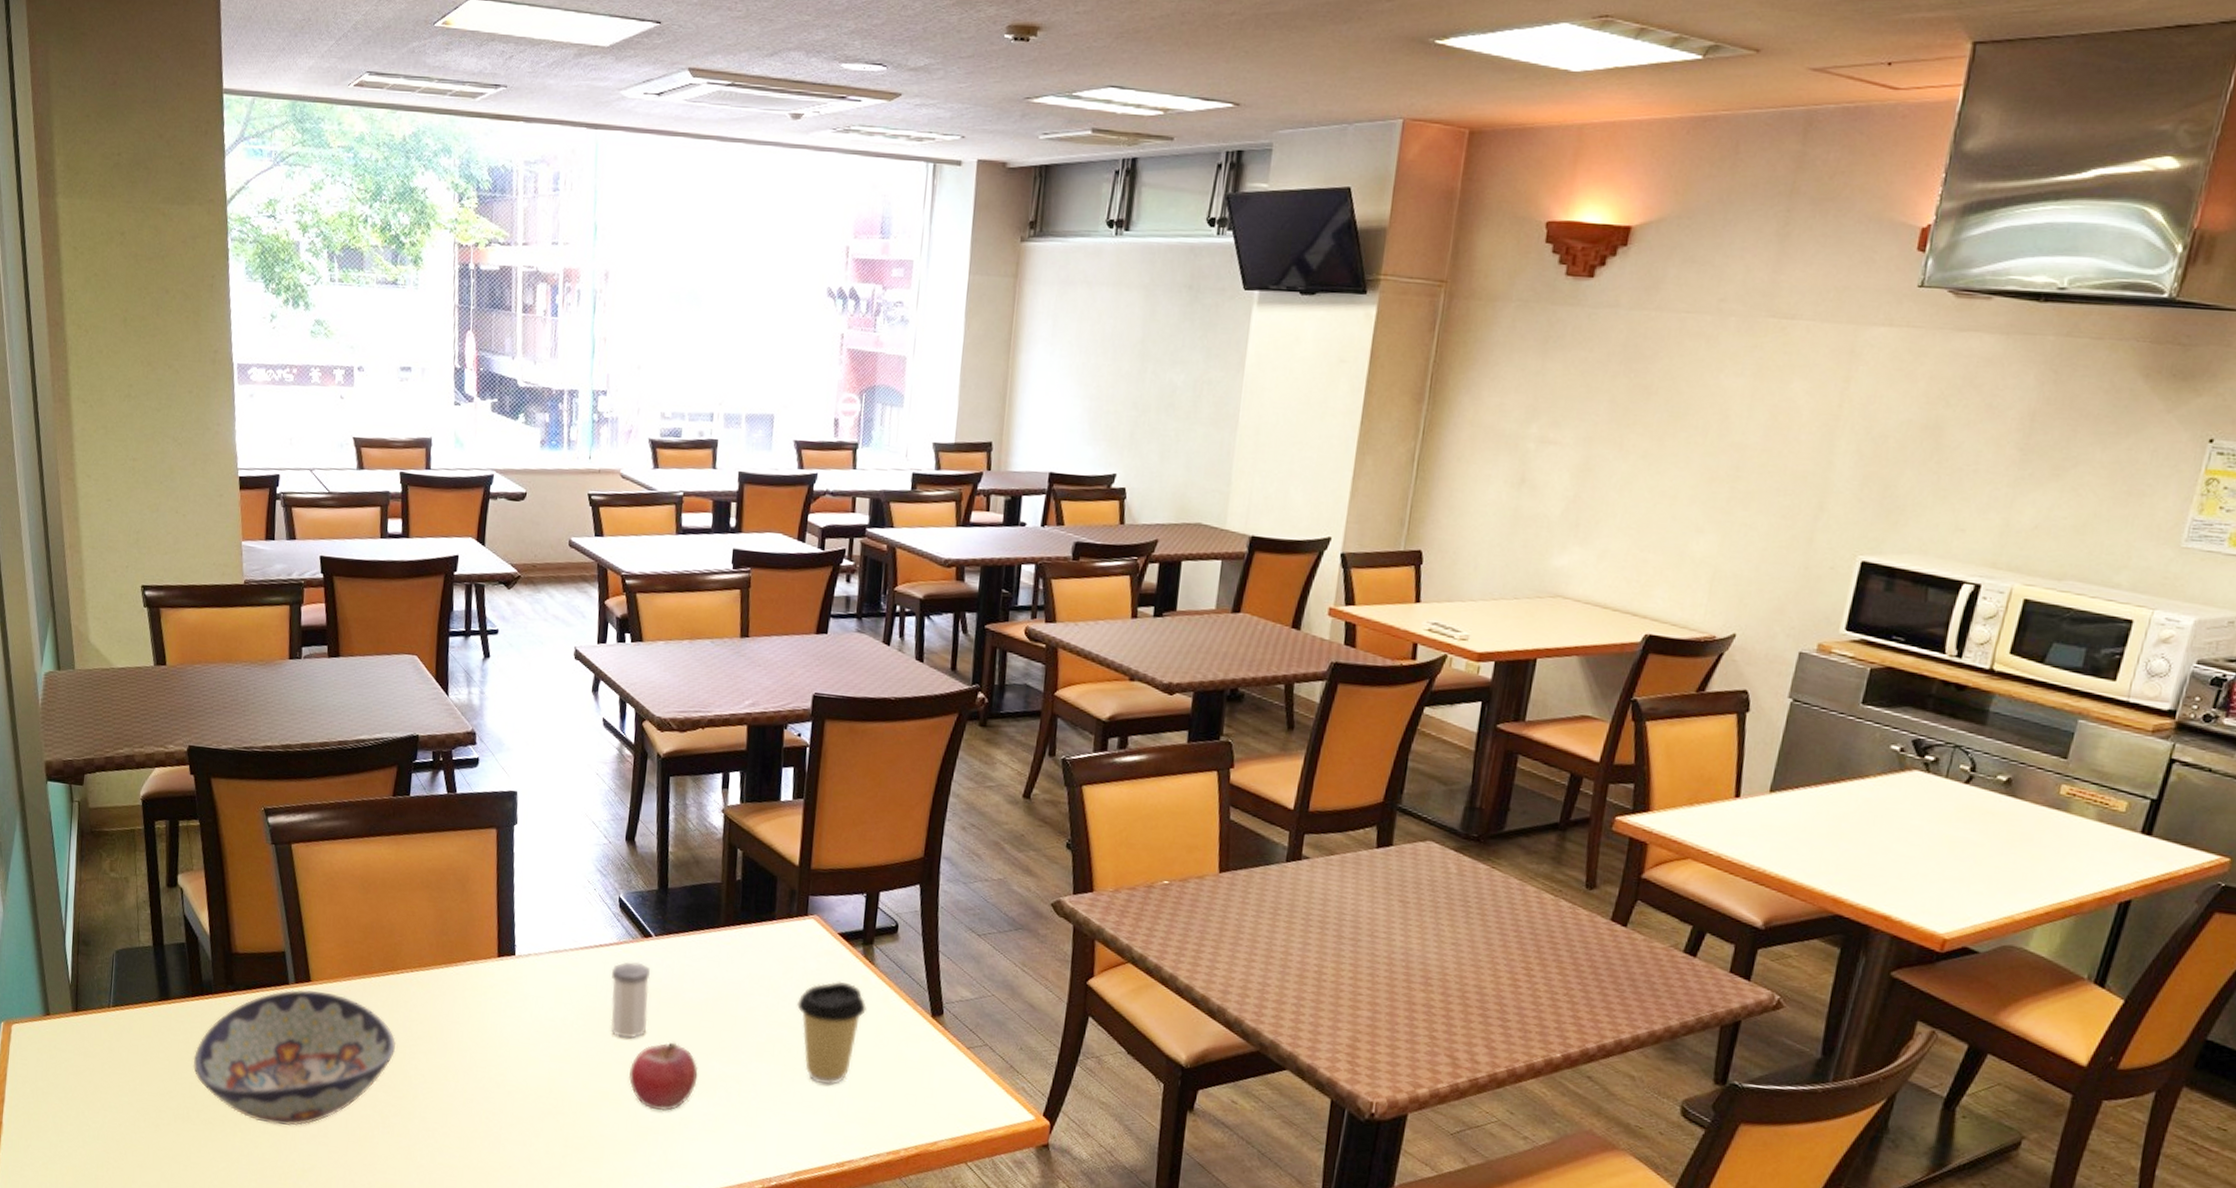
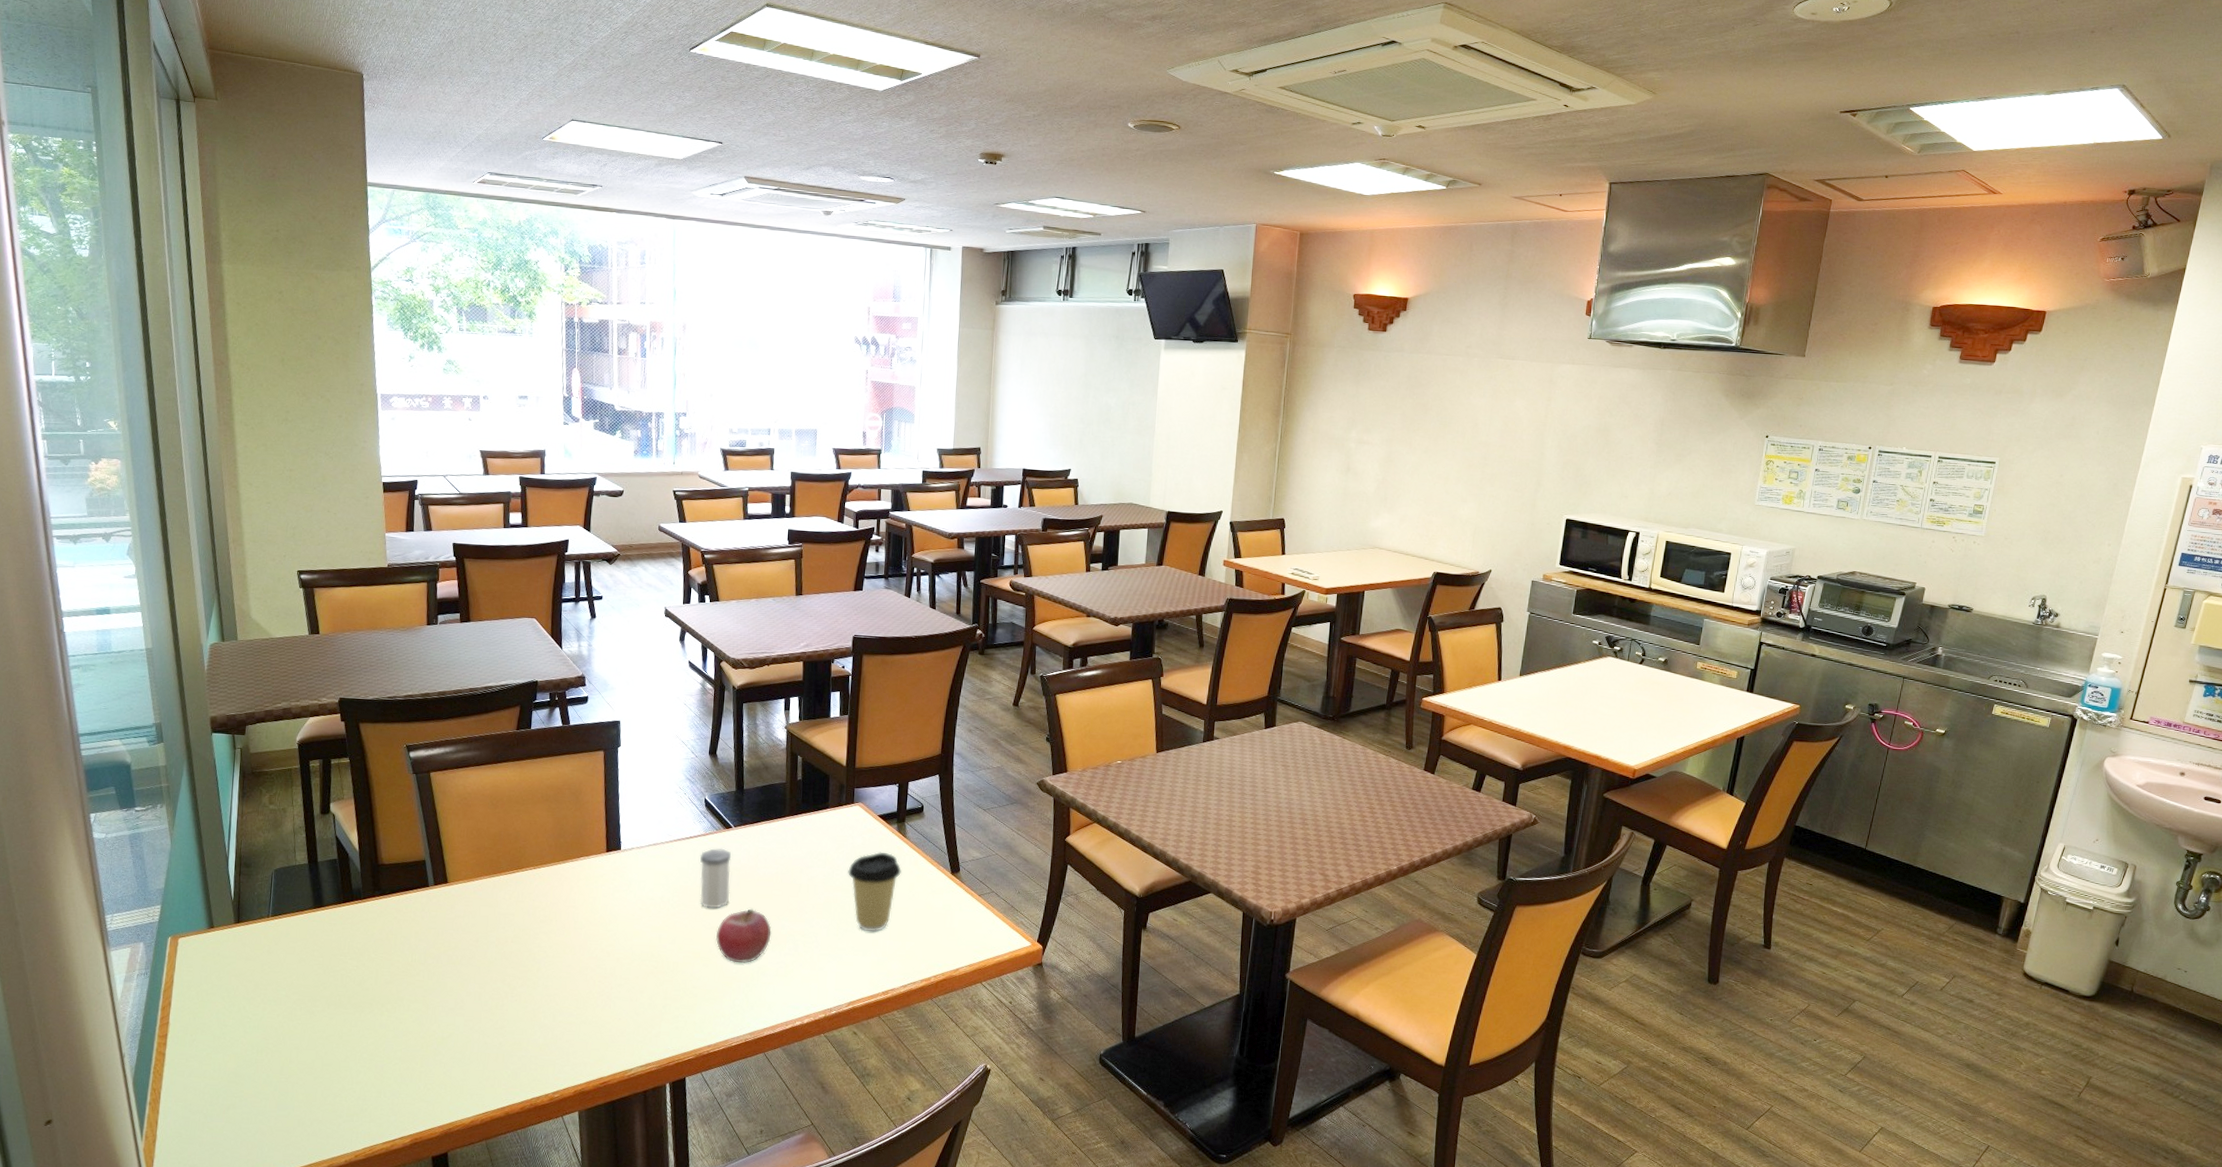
decorative bowl: present [193,989,397,1126] -> none [344,890,522,1003]

